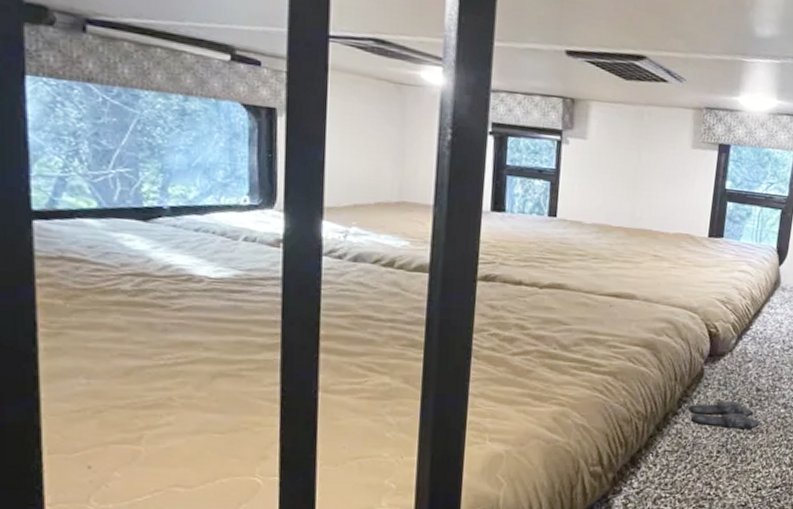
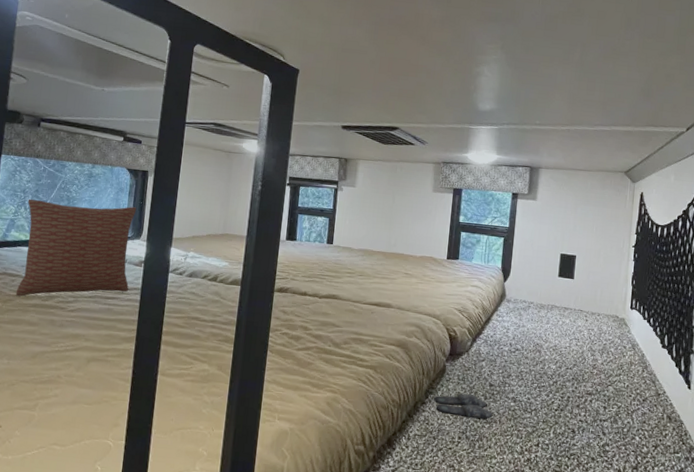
pillow: none [83,146,264,291] -> present [15,198,137,296]

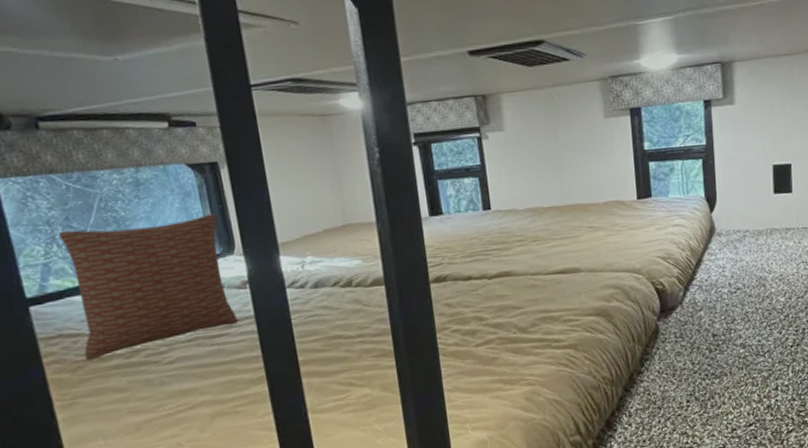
slippers: present [433,393,492,420] -> none [650,350,721,379]

